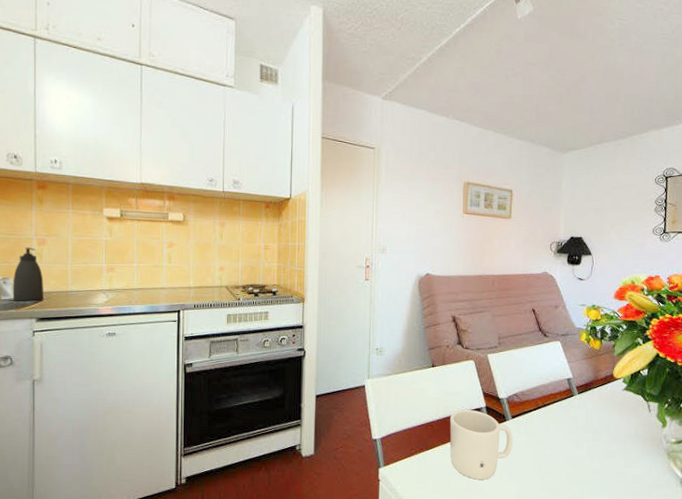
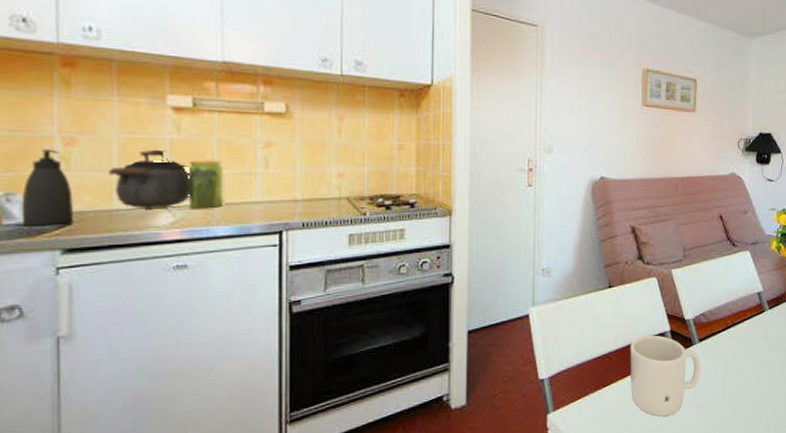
kettle: none [66,249,118,291] -> present [109,150,190,208]
jar: none [117,256,140,292] -> present [188,160,224,209]

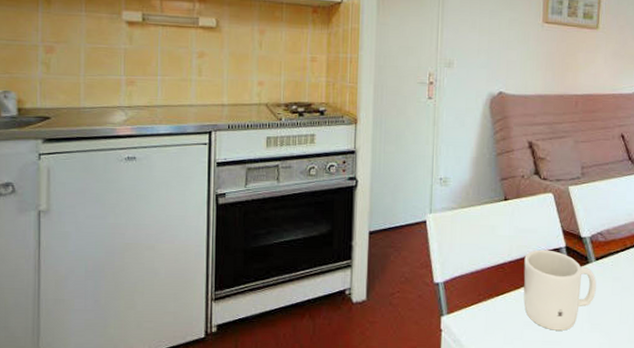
soap dispenser: present [21,149,73,228] -> none [14,55,51,120]
kettle: present [109,150,190,208] -> none [78,58,139,107]
jar: present [188,160,224,209] -> none [137,67,165,110]

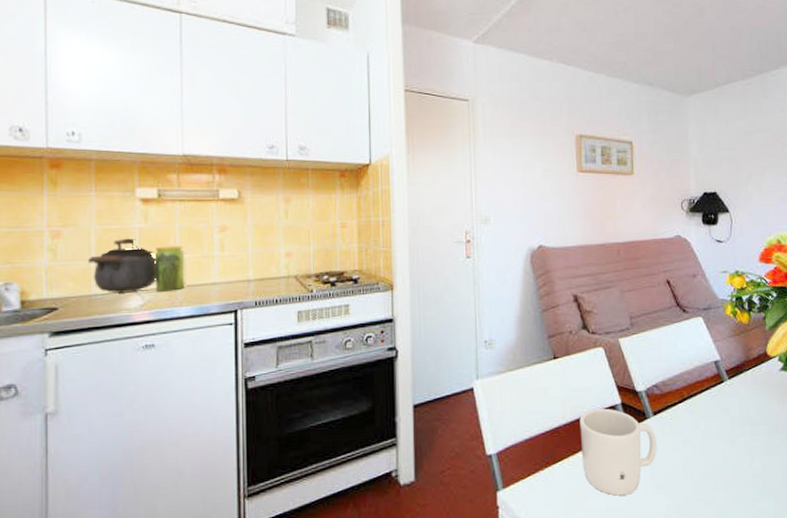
kettle: none [78,58,139,107] -> present [89,239,156,292]
jar: none [137,67,165,110] -> present [154,245,185,292]

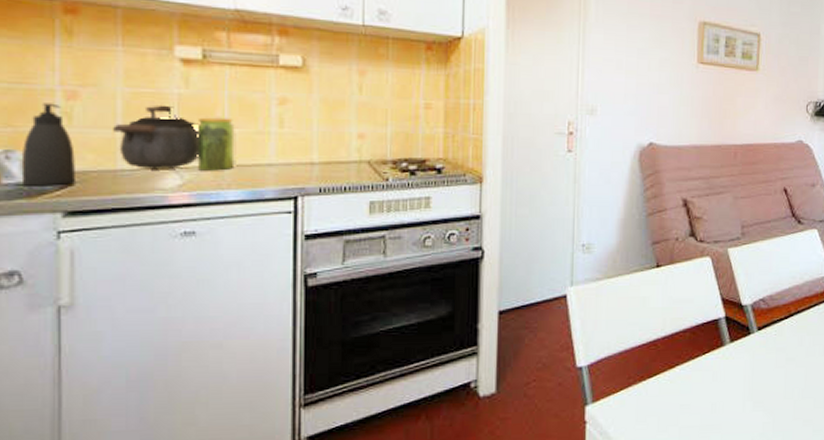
soap dispenser: none [17,242,59,314] -> present [21,103,75,188]
mug: present [579,408,657,496] -> none [679,321,759,413]

